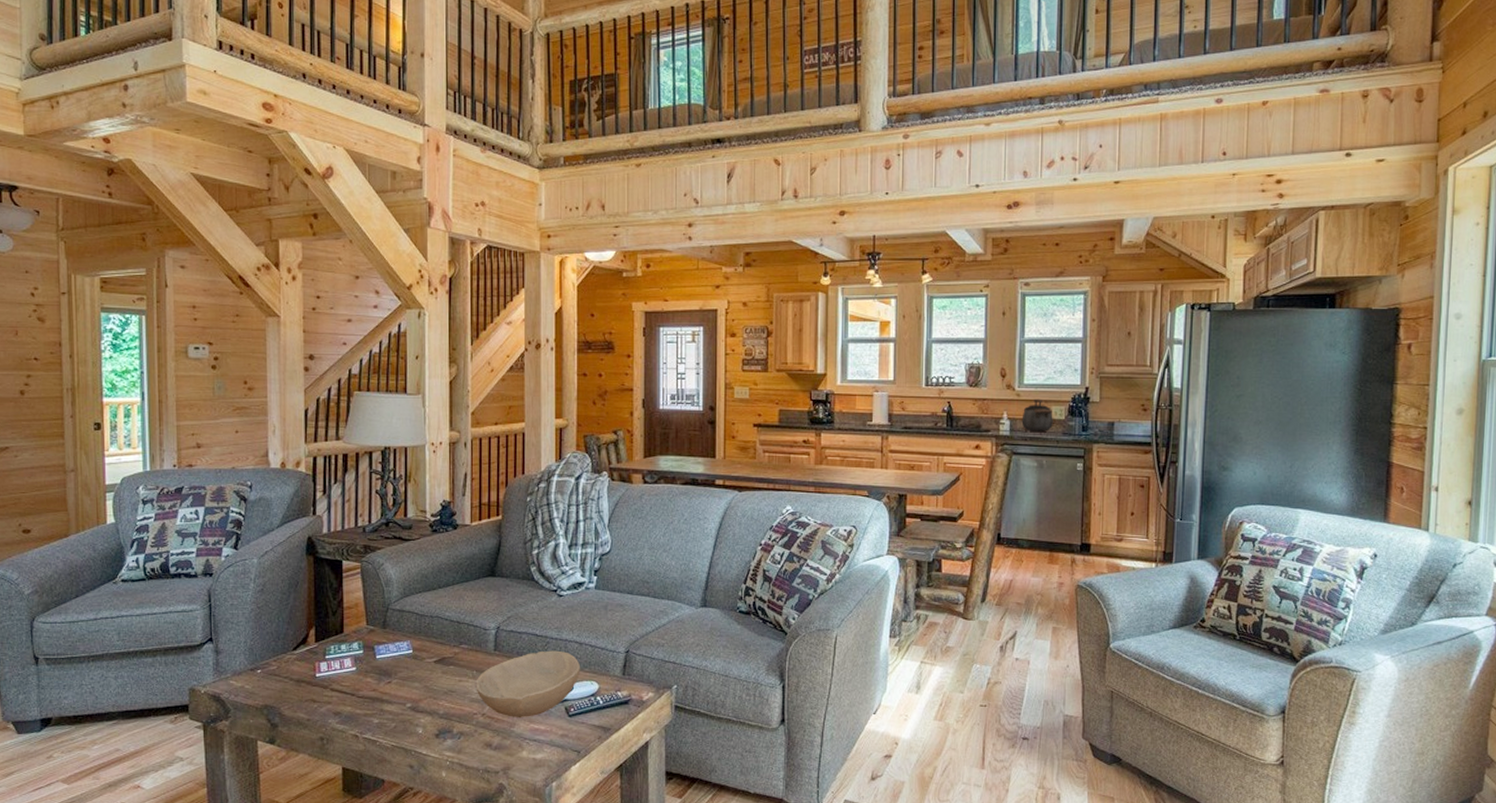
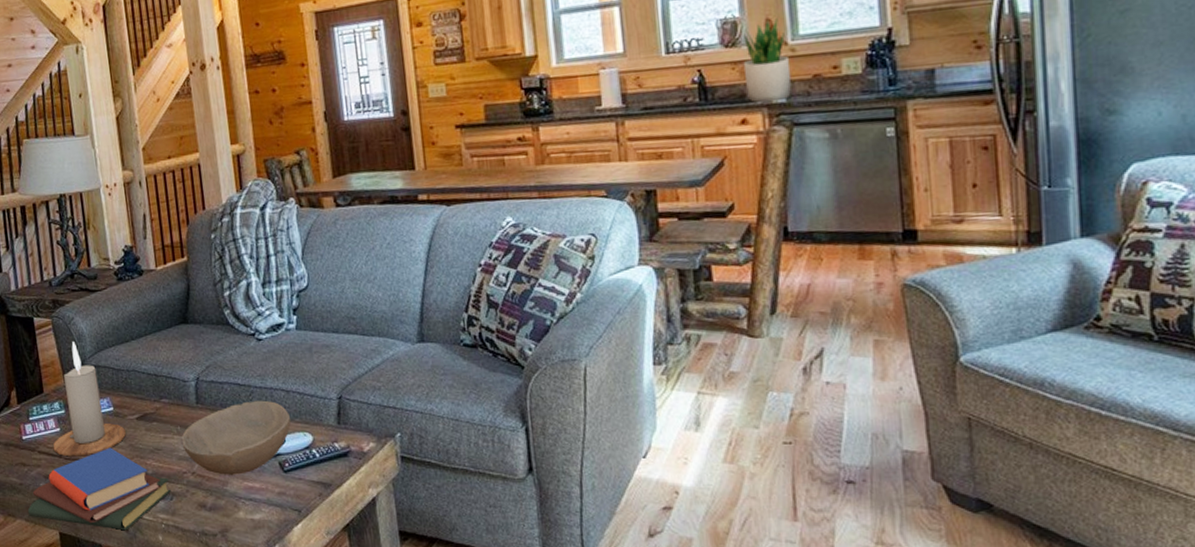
book: none [312,688,460,767] -> present [27,447,171,531]
candle: none [346,586,422,695] -> present [53,342,126,457]
planter: none [981,369,1015,434] -> present [743,18,792,103]
kettle: present [1021,398,1053,433] -> none [801,51,846,95]

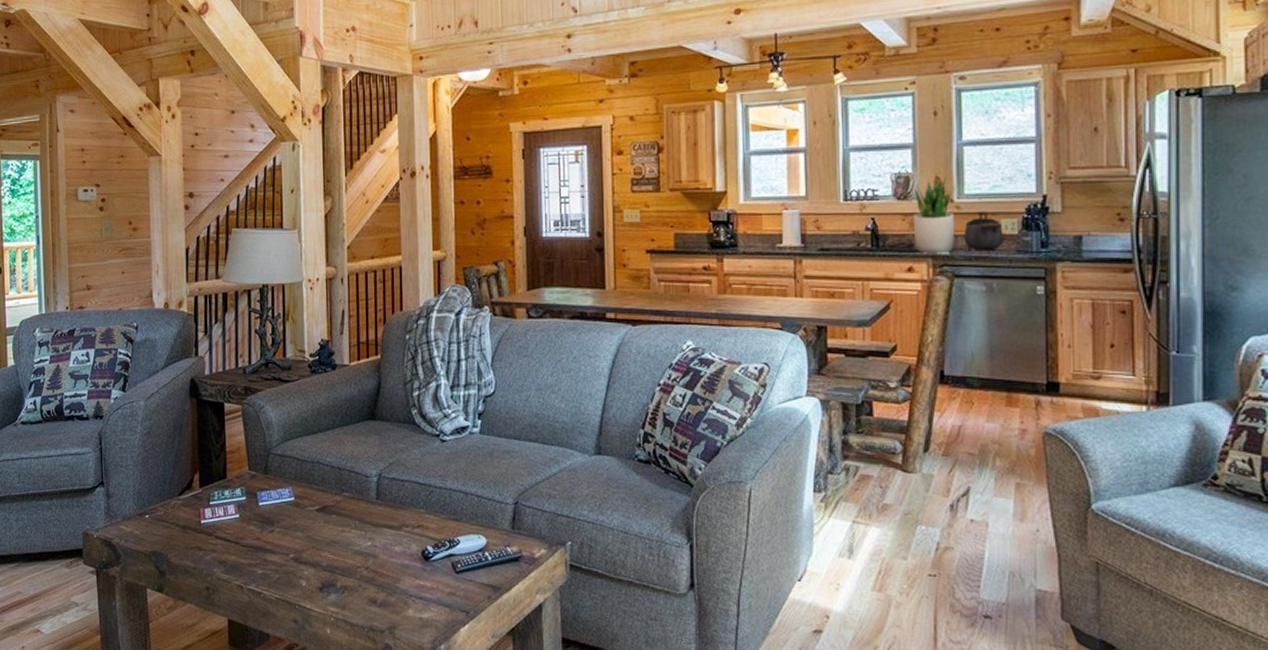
book: present [27,447,171,531] -> none [198,537,343,622]
candle: present [53,342,126,457] -> none [230,430,304,544]
bowl: present [181,400,291,475] -> none [358,500,466,573]
kettle: none [801,51,846,95] -> present [963,211,1003,251]

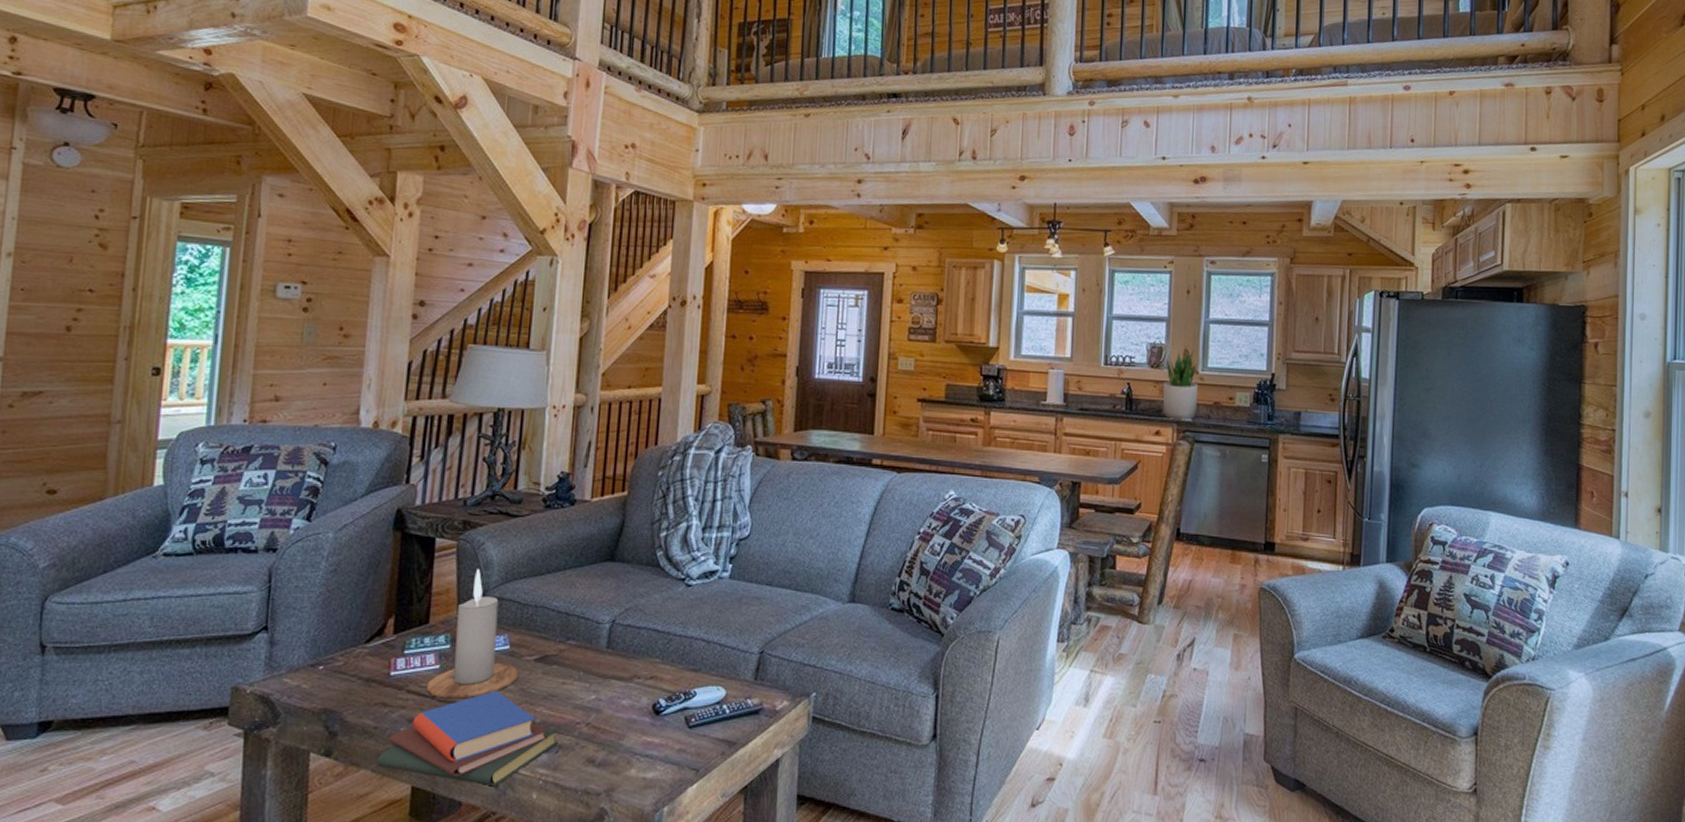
book: none [198,537,343,622] -> present [376,690,559,787]
candle: none [230,430,304,544] -> present [426,569,519,699]
kettle: present [963,211,1003,251] -> none [1204,383,1238,420]

